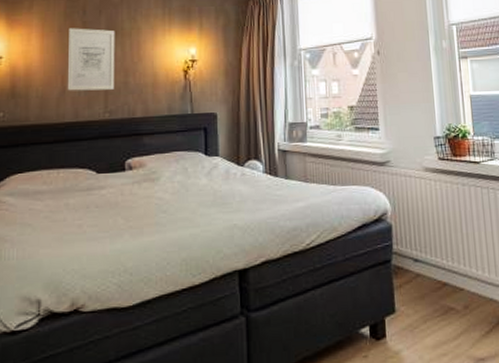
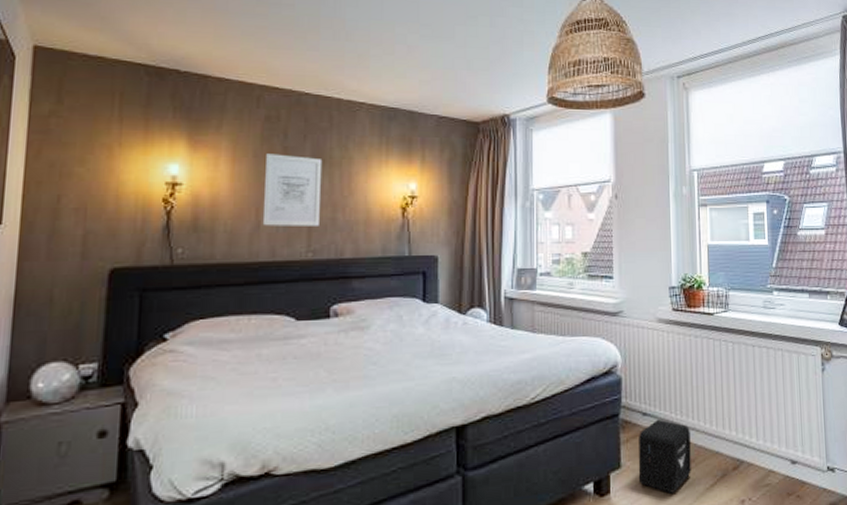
air purifier: none [411,265,466,339] -> present [638,419,691,494]

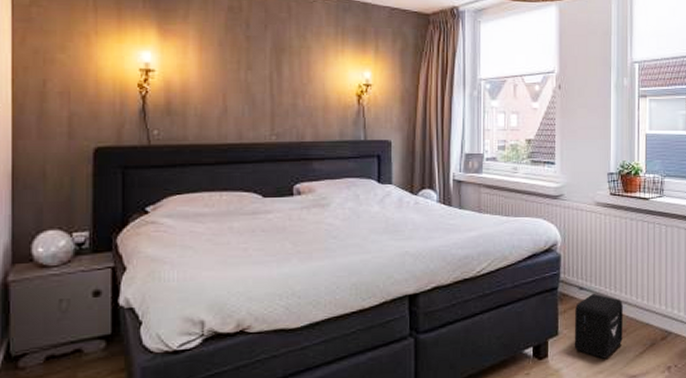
wall art: present [262,153,323,226] -> none [229,42,283,111]

